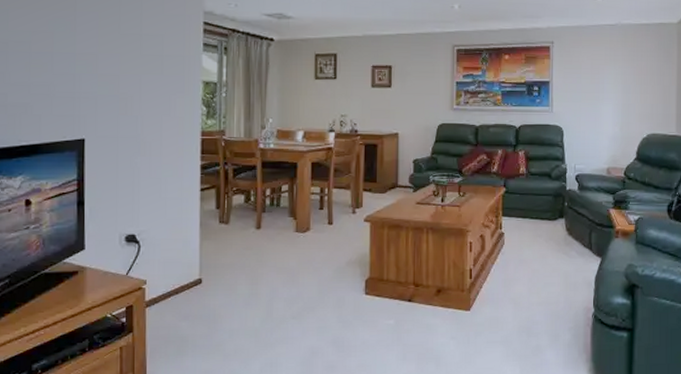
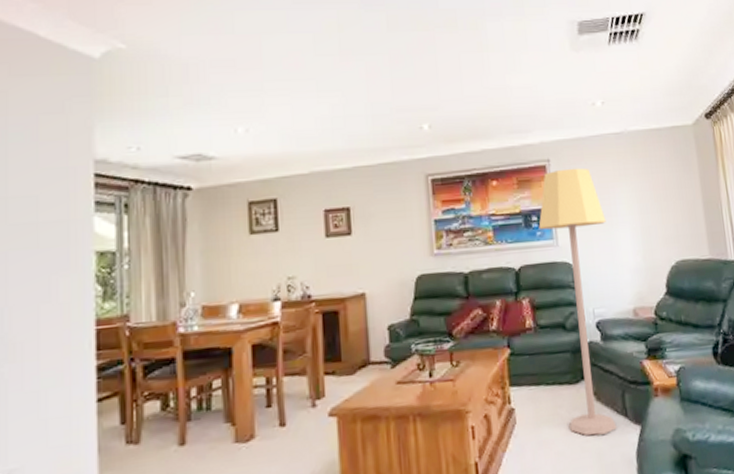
lamp: none [538,50,594,261] -> present [538,168,617,436]

